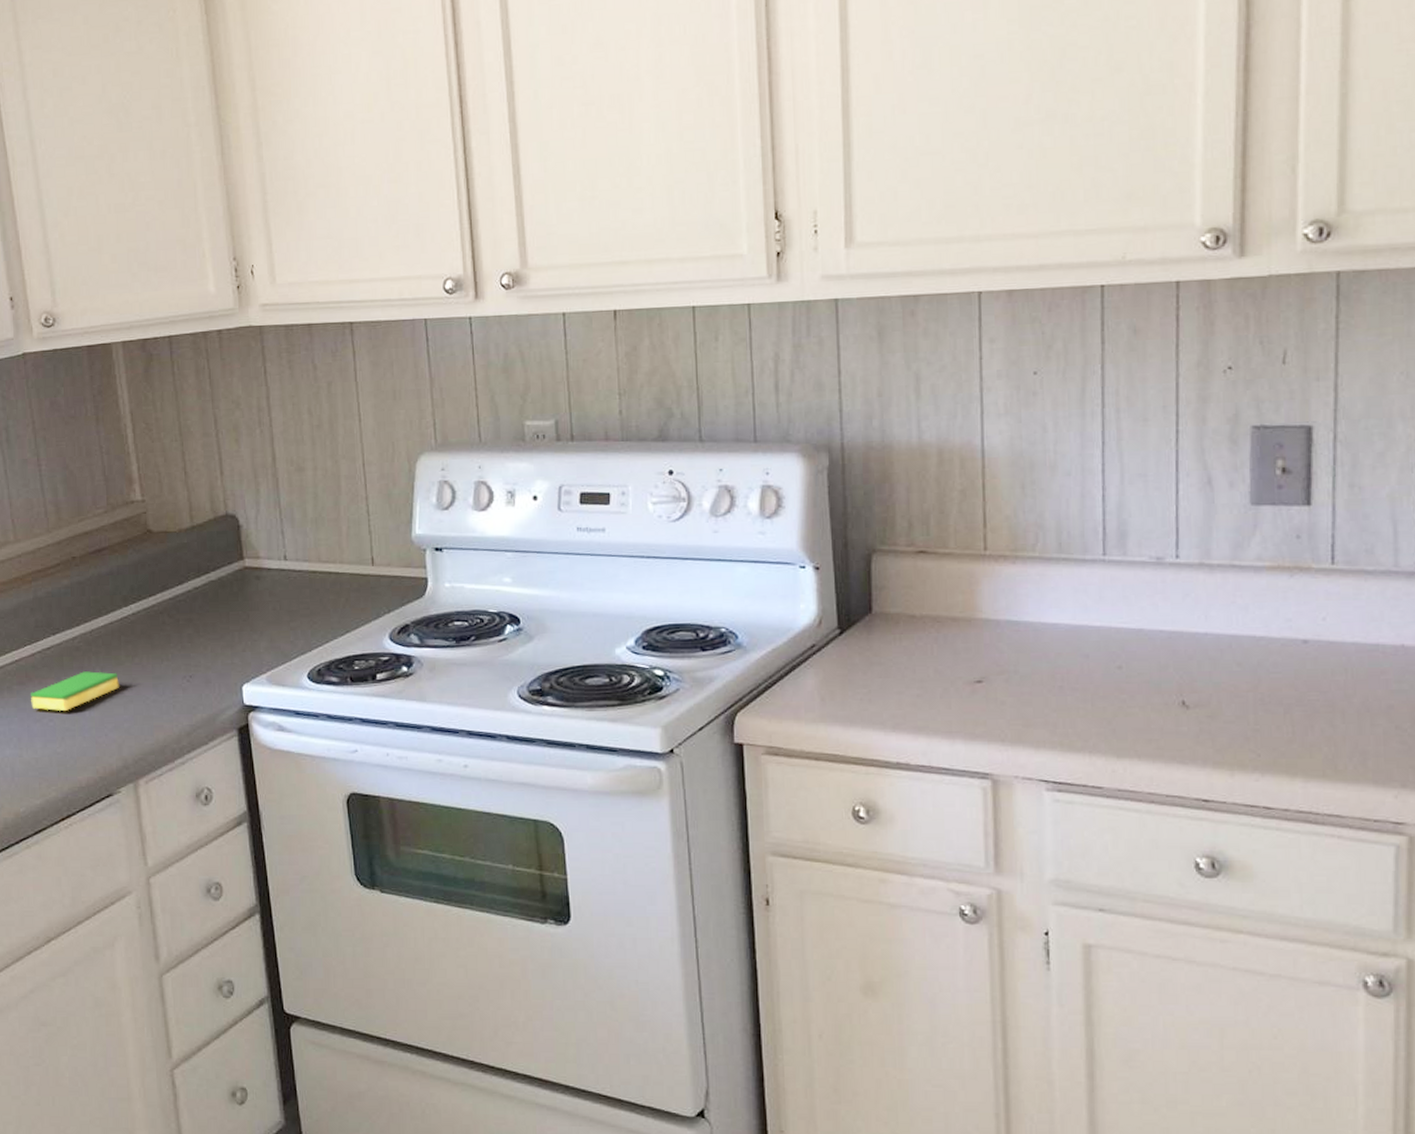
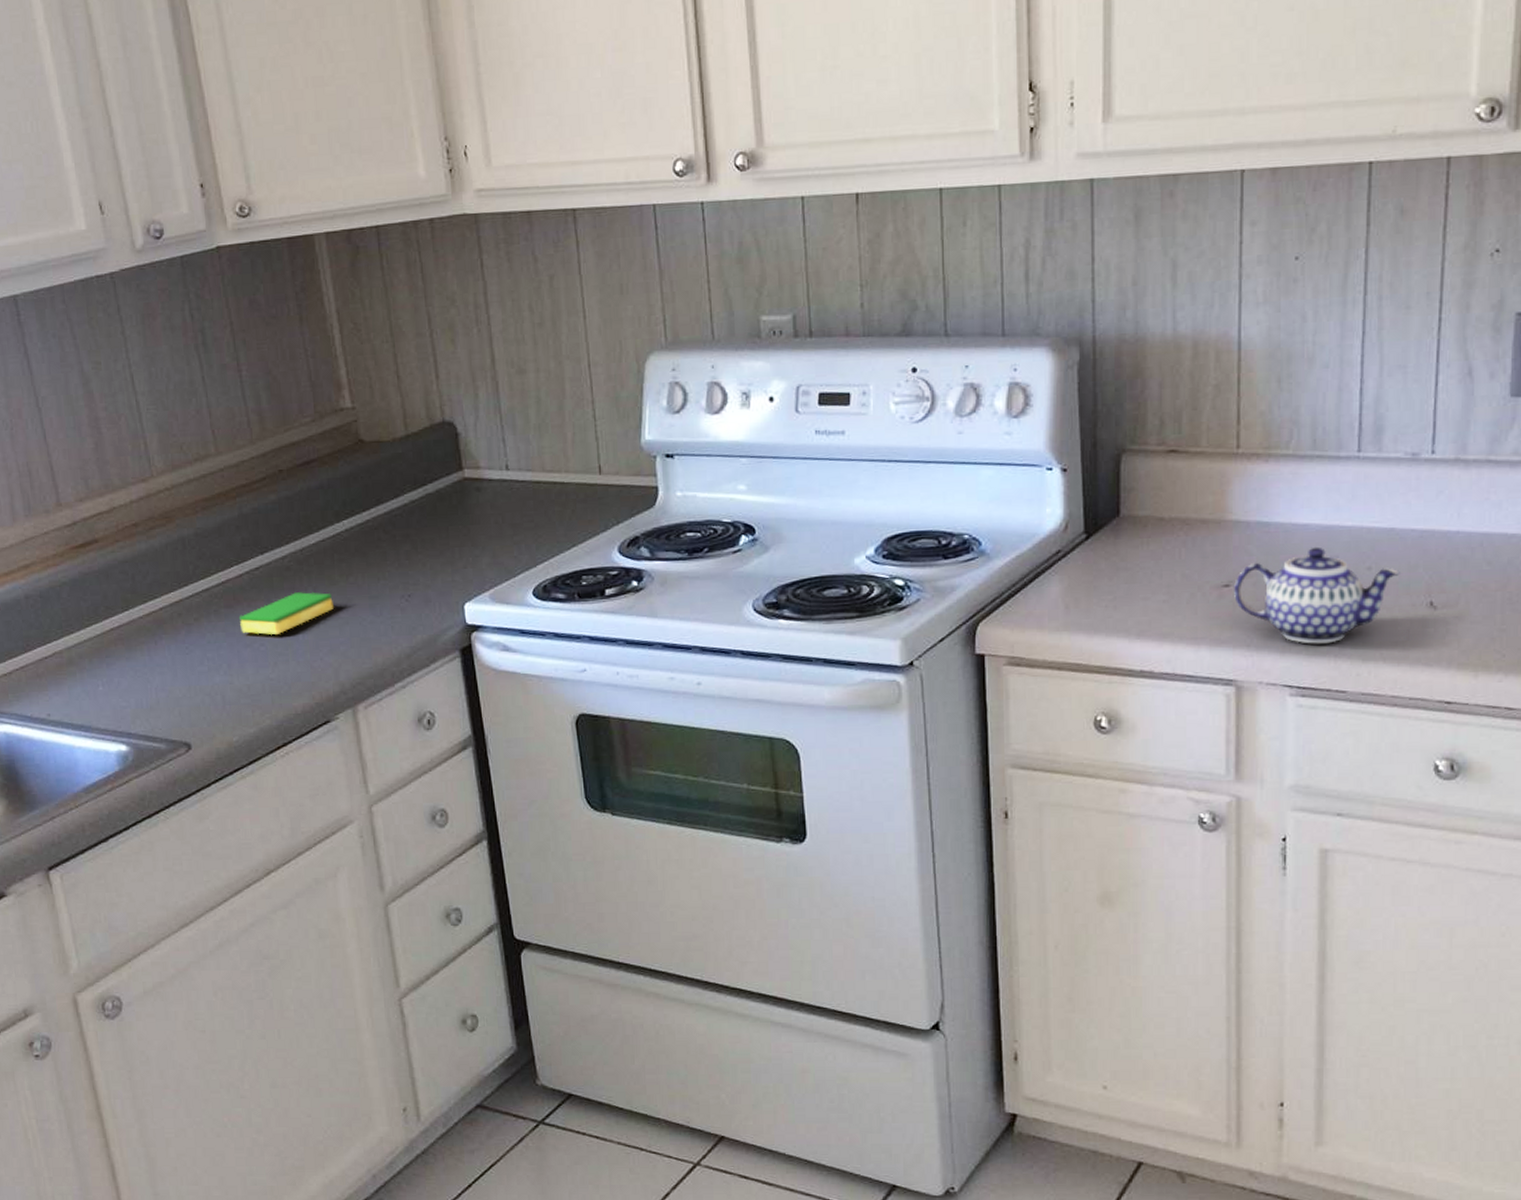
teapot: none [987,645,1151,740] -> present [1234,546,1400,644]

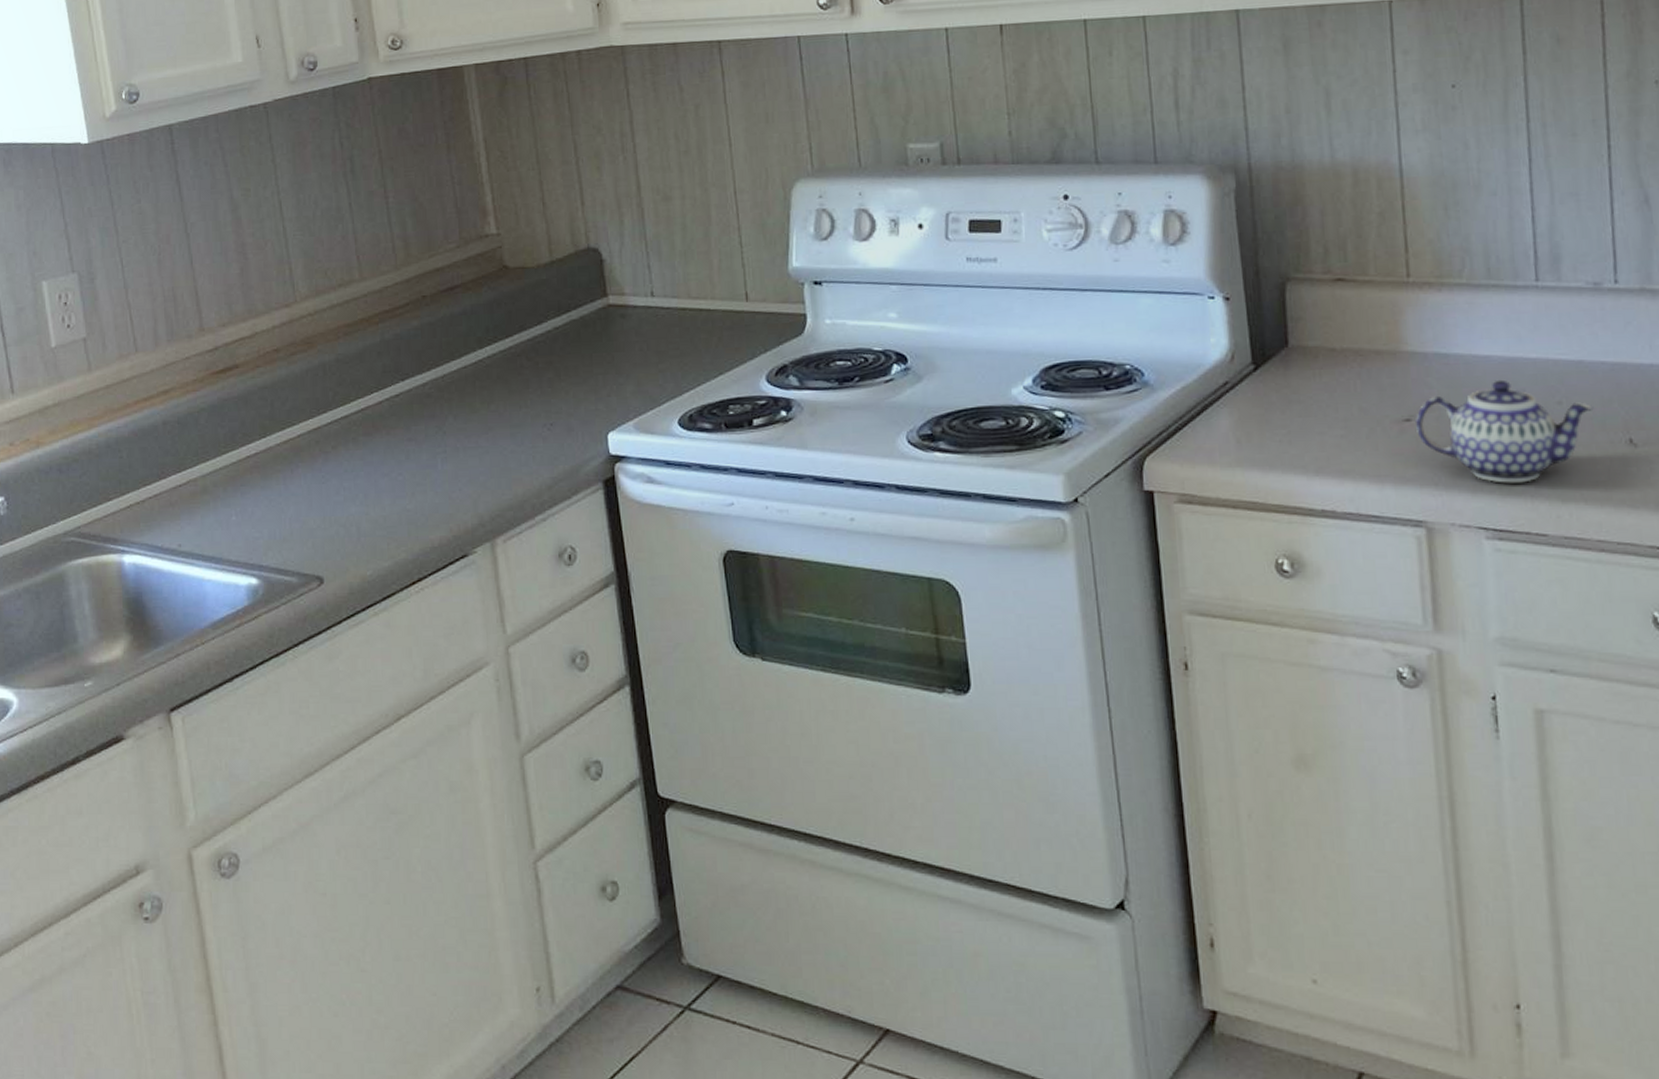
dish sponge: present [240,592,334,635] -> none [378,420,474,464]

